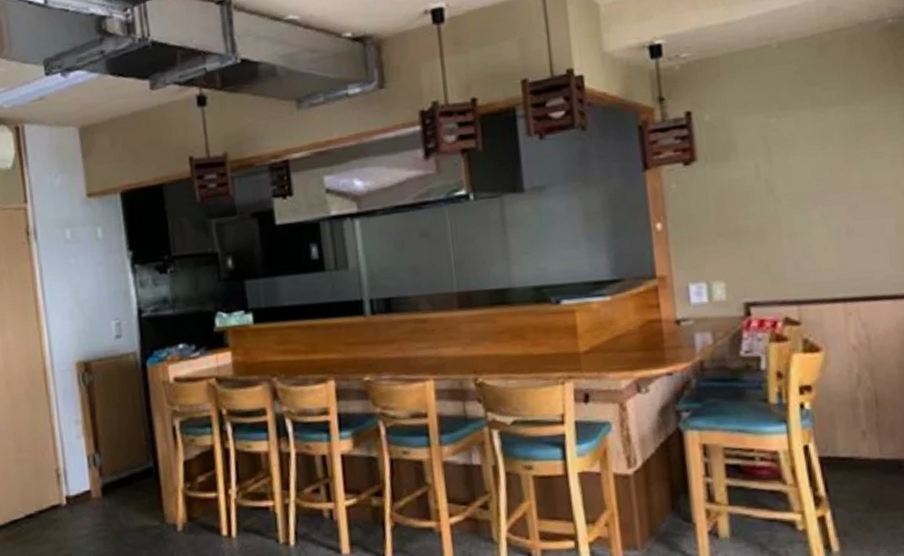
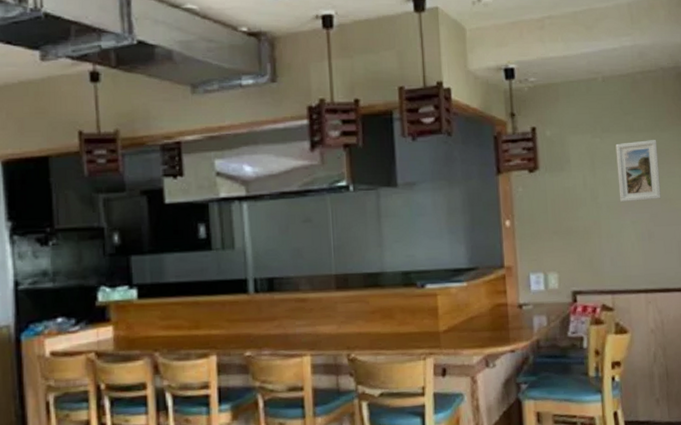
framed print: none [797,113,863,194] -> present [615,140,661,203]

